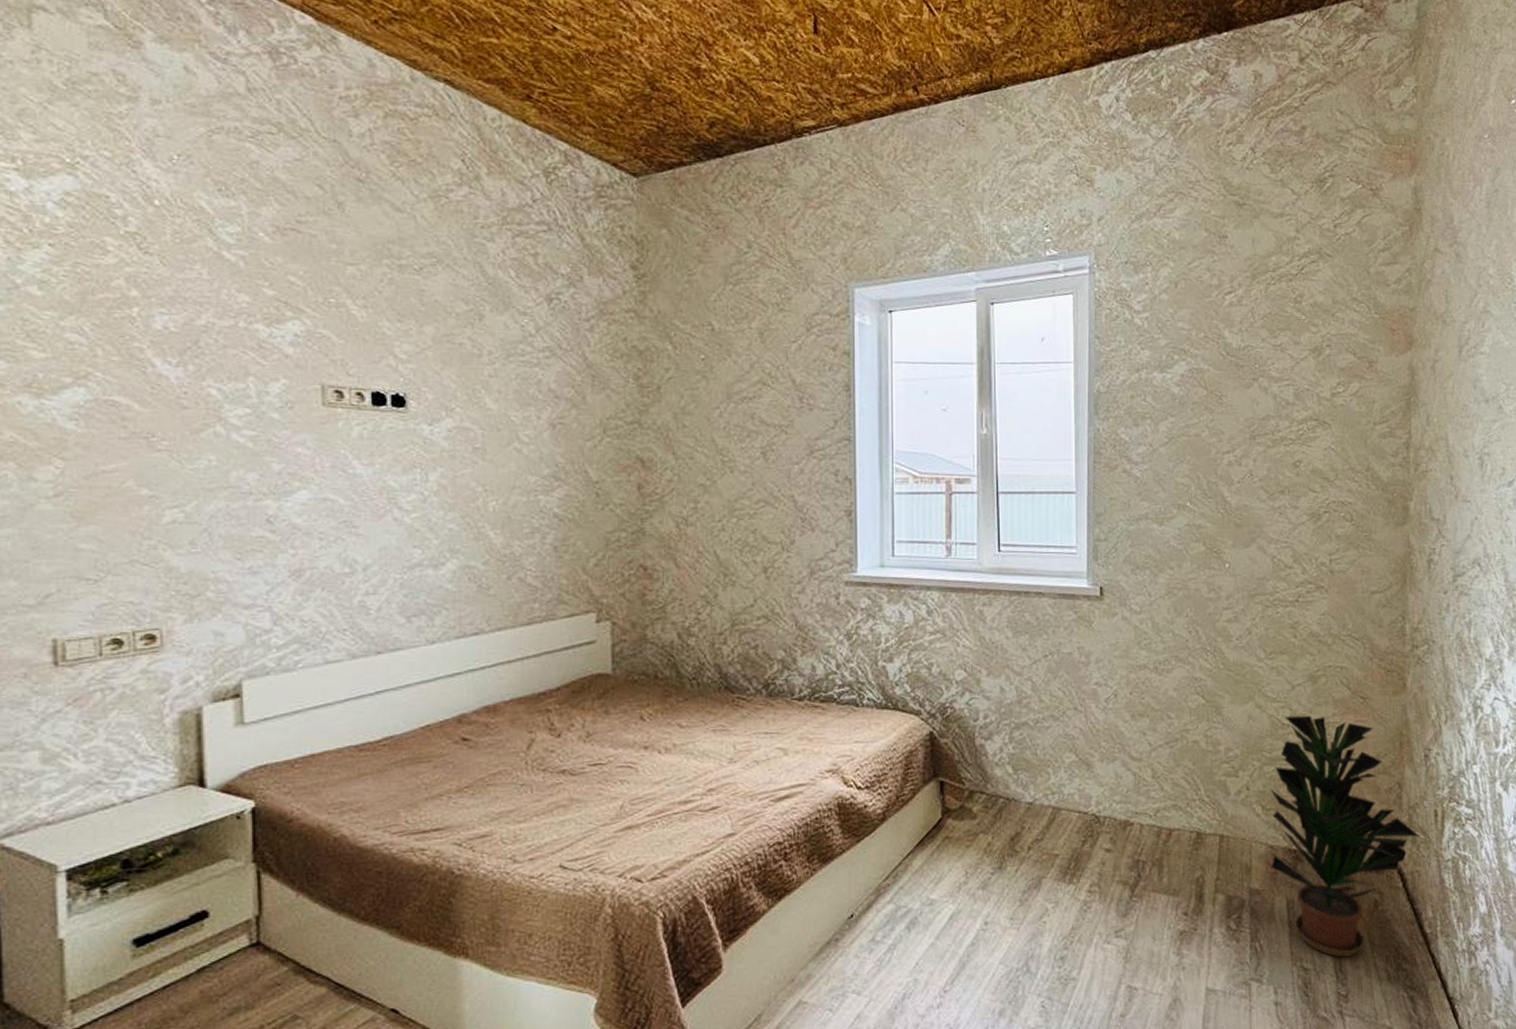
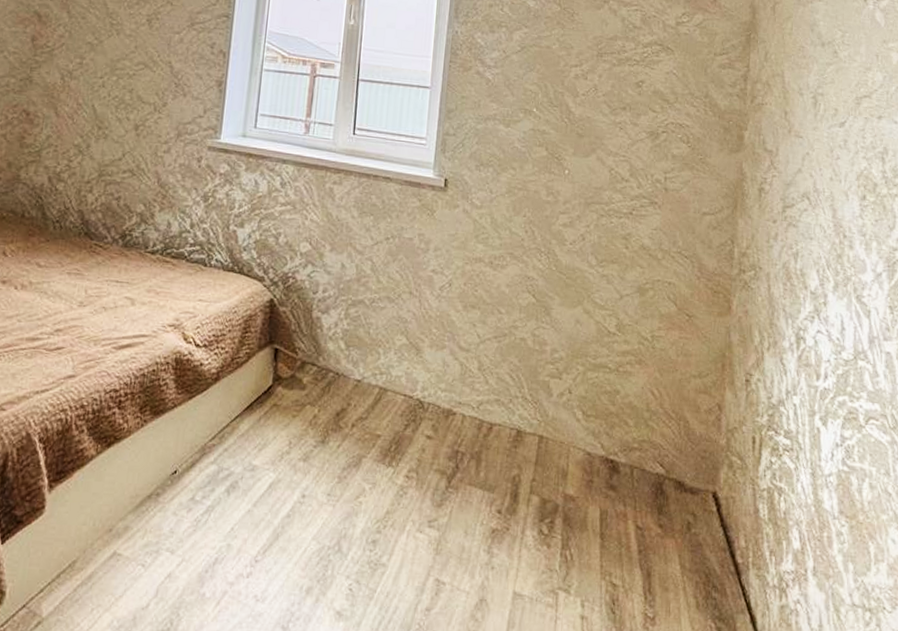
potted plant: present [1270,715,1420,957] -> none [587,324,737,578]

